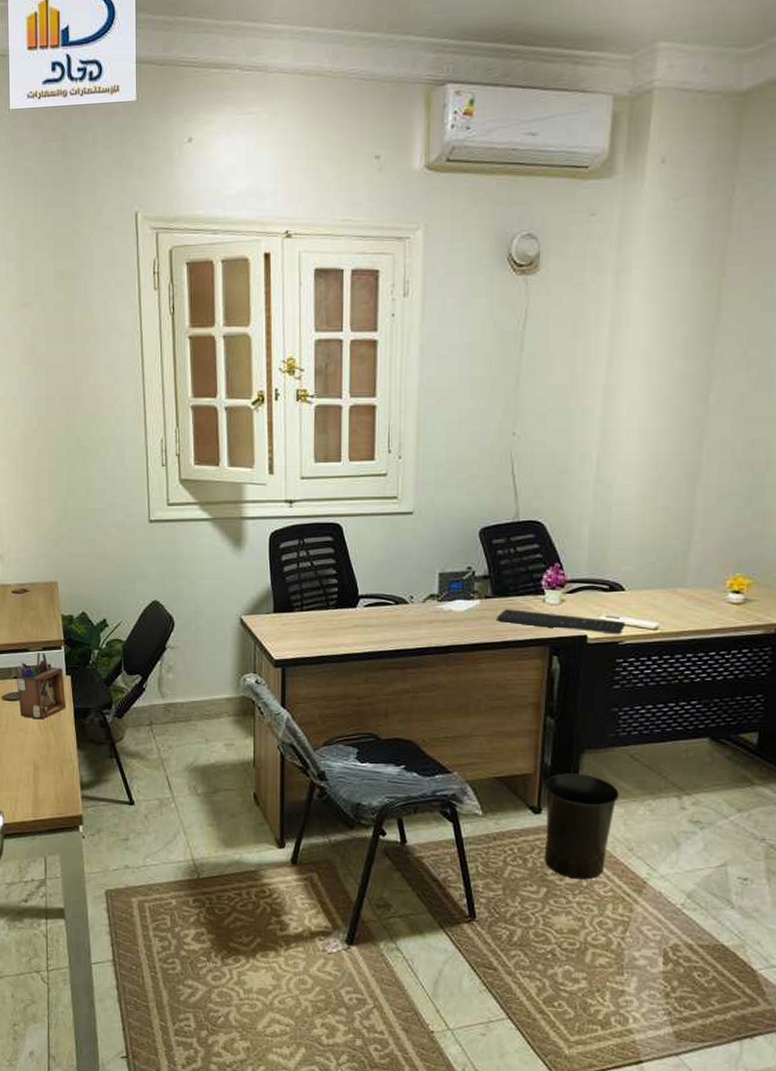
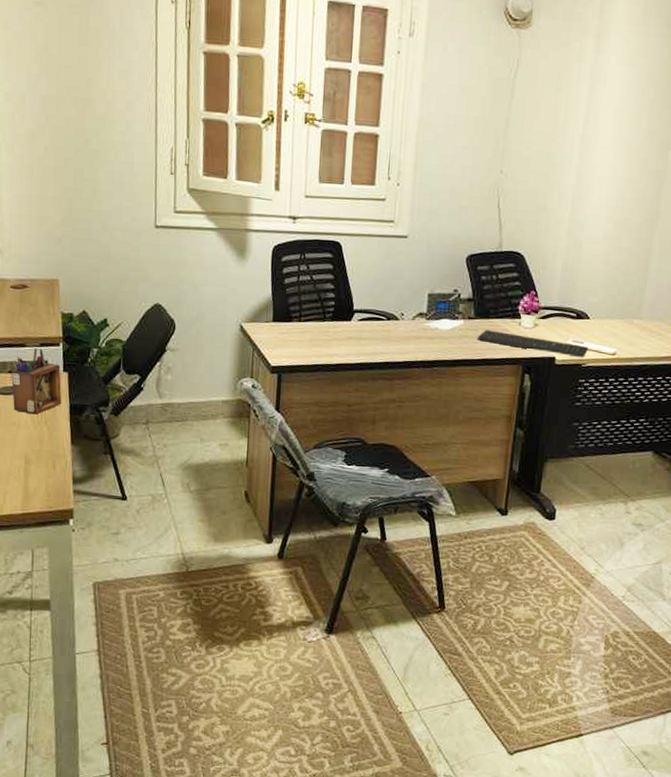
waste bin: present [544,773,619,880] -> none [508,479,575,575]

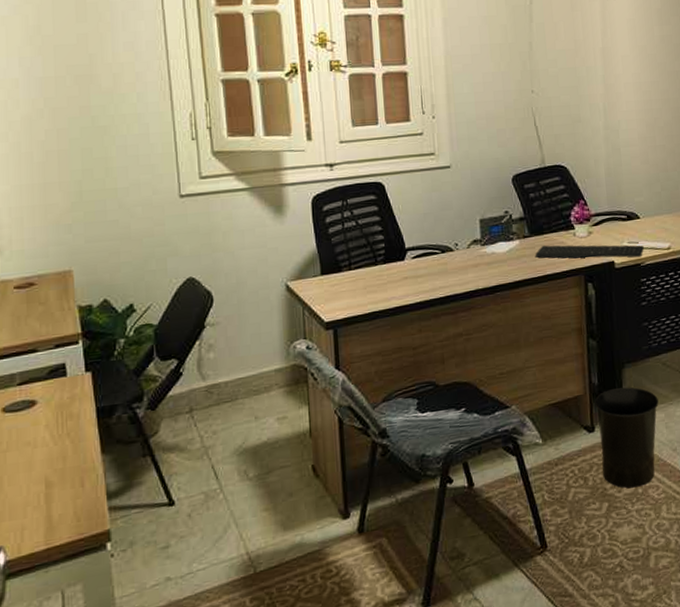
desk organizer: present [11,348,62,415] -> none [21,350,86,429]
waste bin: none [508,479,575,575] -> present [594,387,659,488]

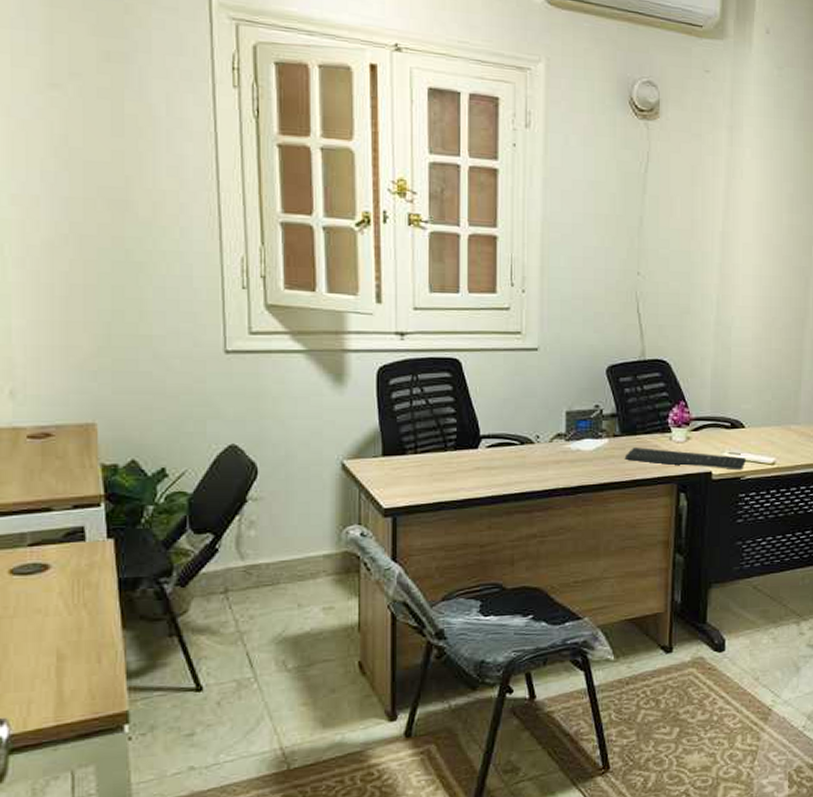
waste bin: present [594,387,659,488] -> none [675,608,745,715]

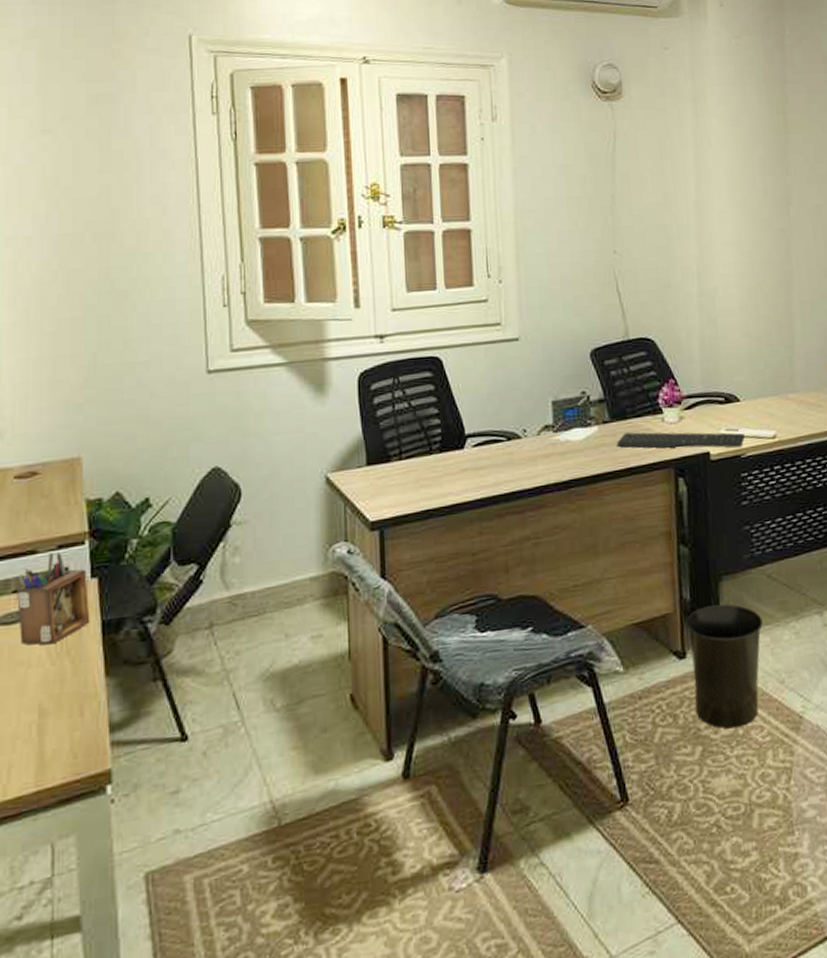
desk organizer: none [33,512,107,596] -> present [17,552,90,646]
waste bin: none [675,608,745,715] -> present [686,604,763,729]

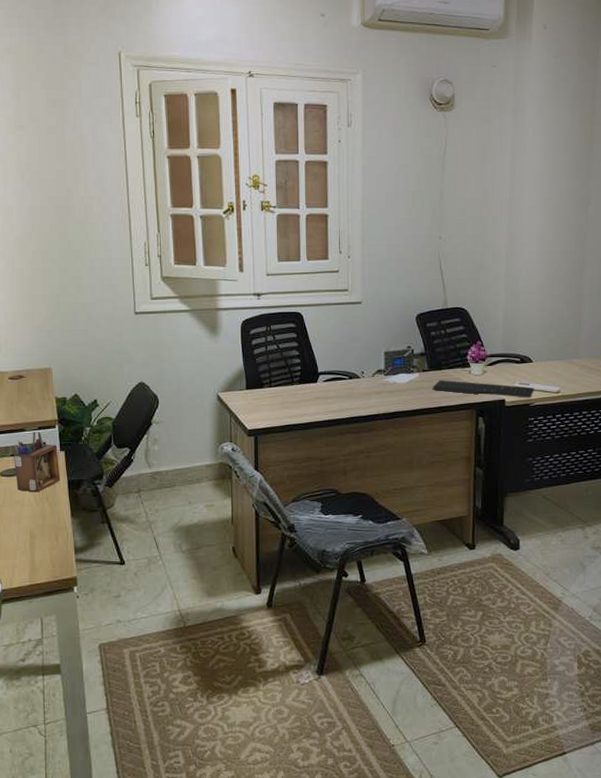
waste bin: present [686,604,763,729] -> none [477,514,536,602]

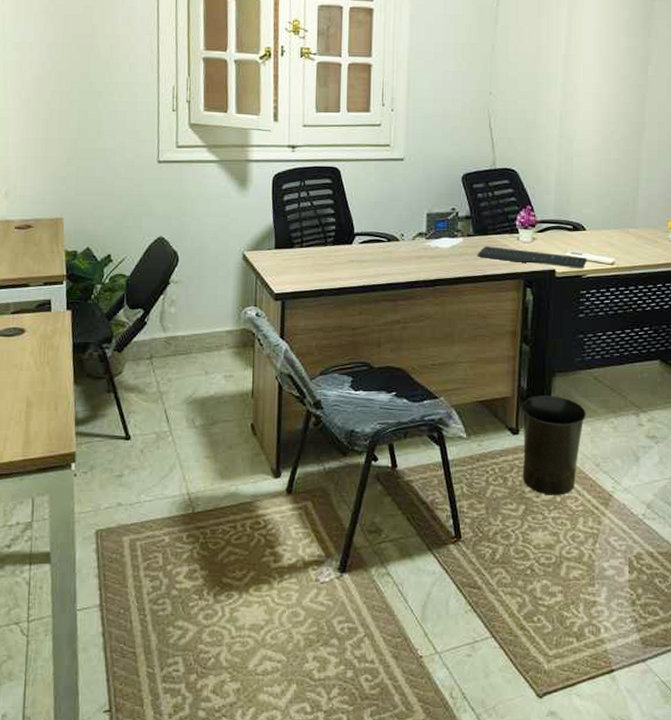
desk organizer: present [13,432,61,492] -> none [14,287,65,355]
waste bin: none [477,514,536,602] -> present [521,396,586,495]

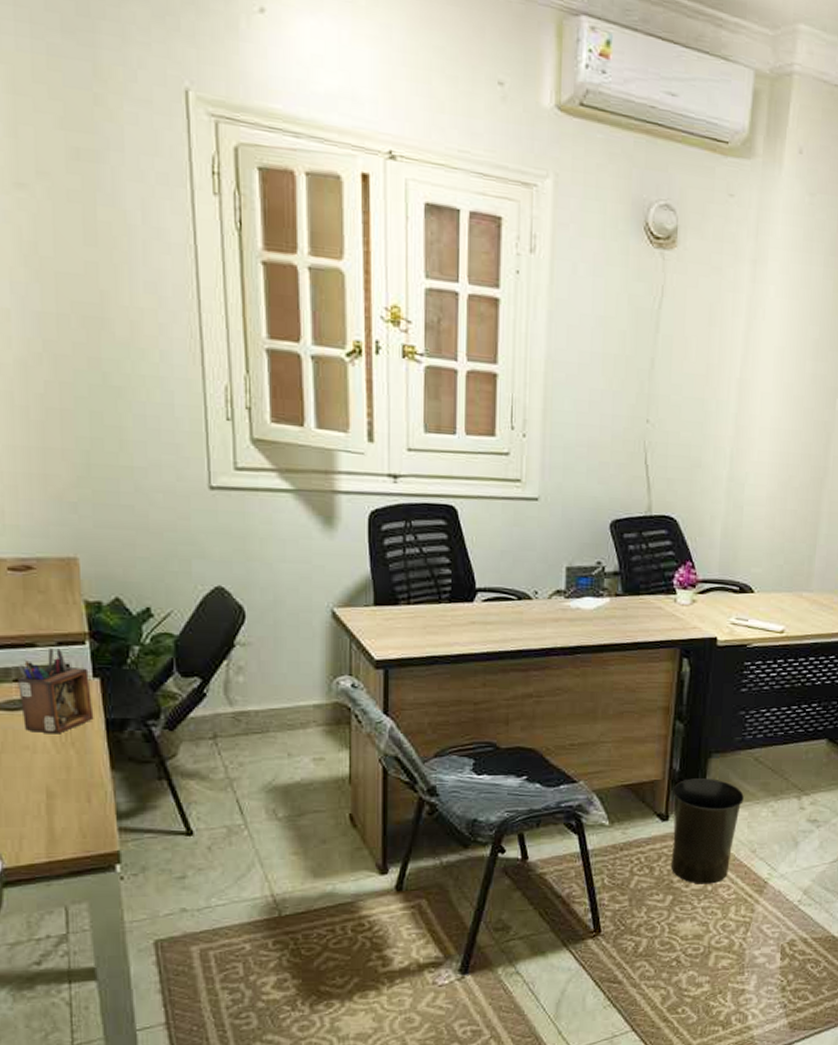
desk organizer: none [14,287,65,355] -> present [17,648,94,734]
keyboard: present [477,246,587,269] -> none [626,608,753,638]

